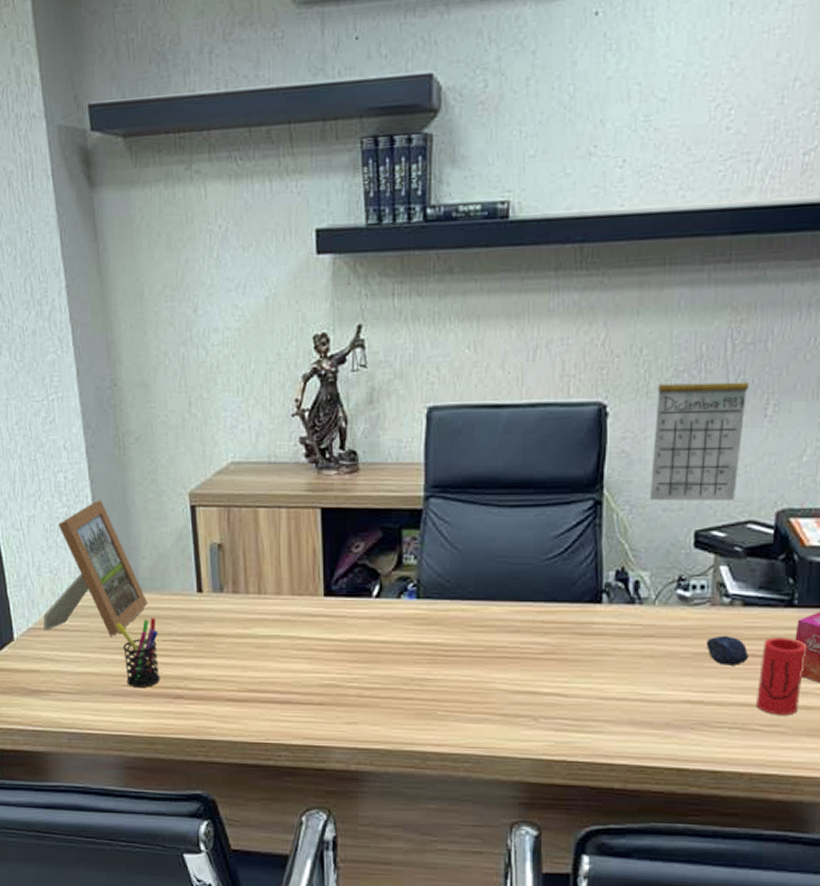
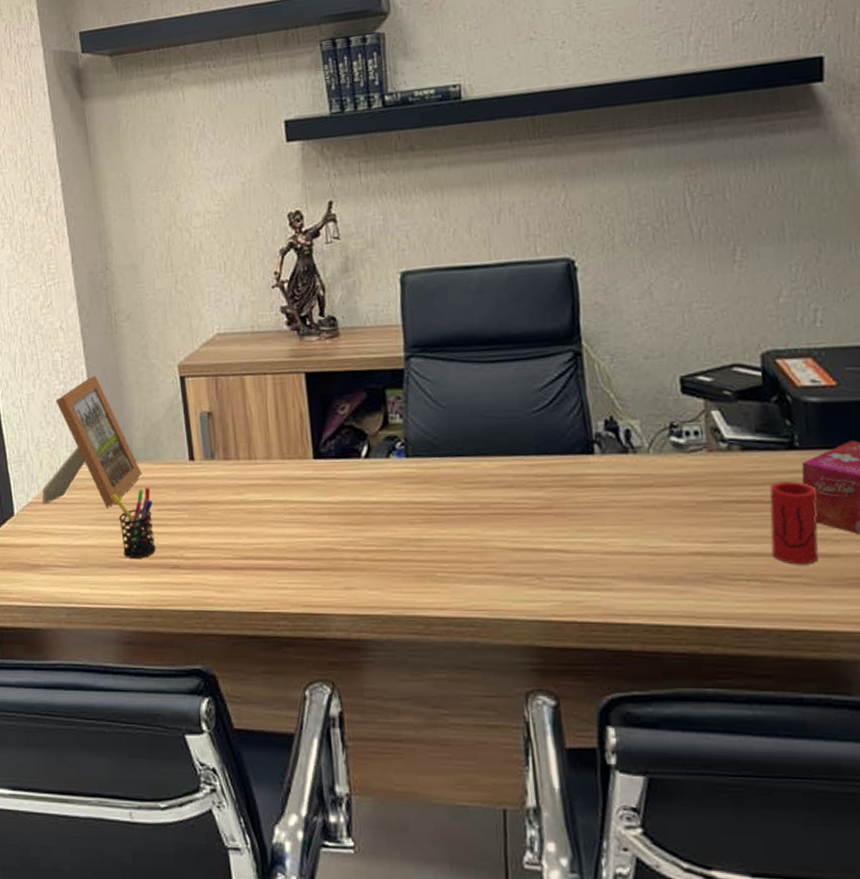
calendar: present [650,356,749,502] -> none [622,209,717,350]
computer mouse: present [707,635,748,665] -> none [709,482,756,513]

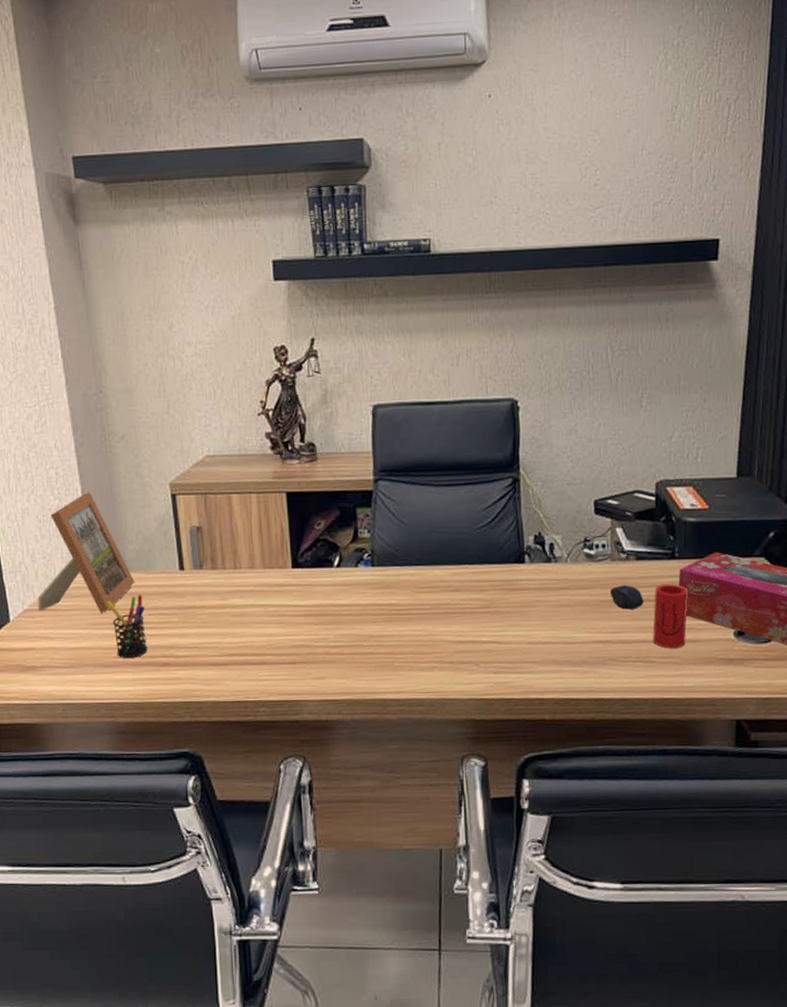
computer mouse: none [709,482,756,513] -> present [610,585,644,610]

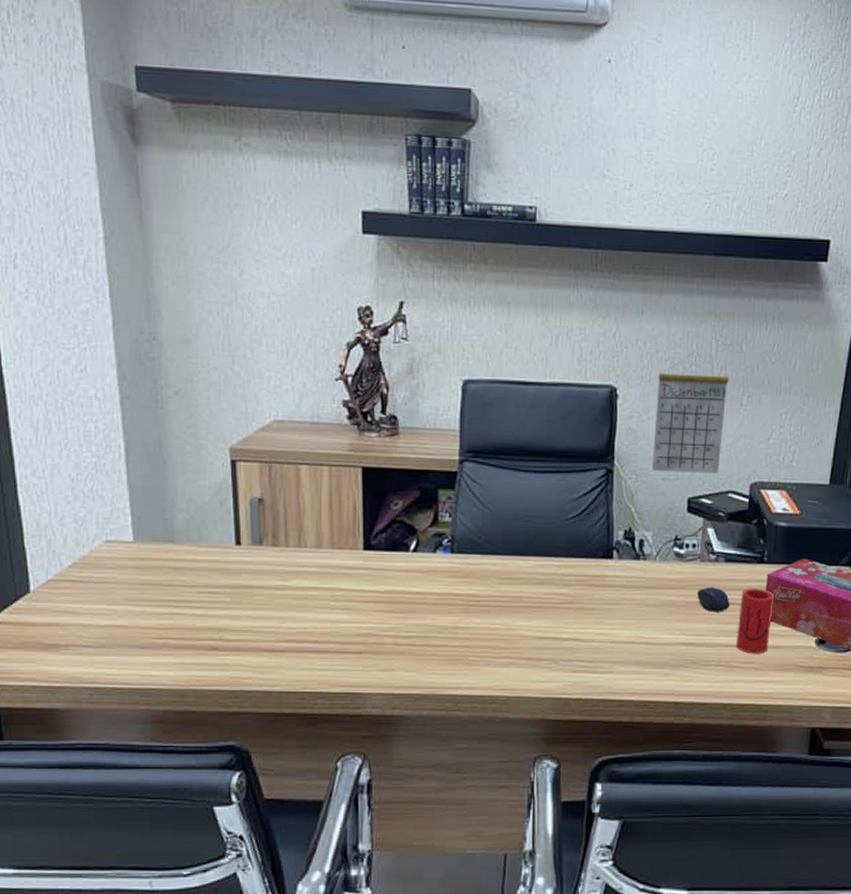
picture frame: present [38,492,135,613] -> none [65,451,183,588]
pen holder: present [106,594,148,658] -> none [147,569,194,639]
calendar: none [556,360,627,477] -> present [652,353,729,474]

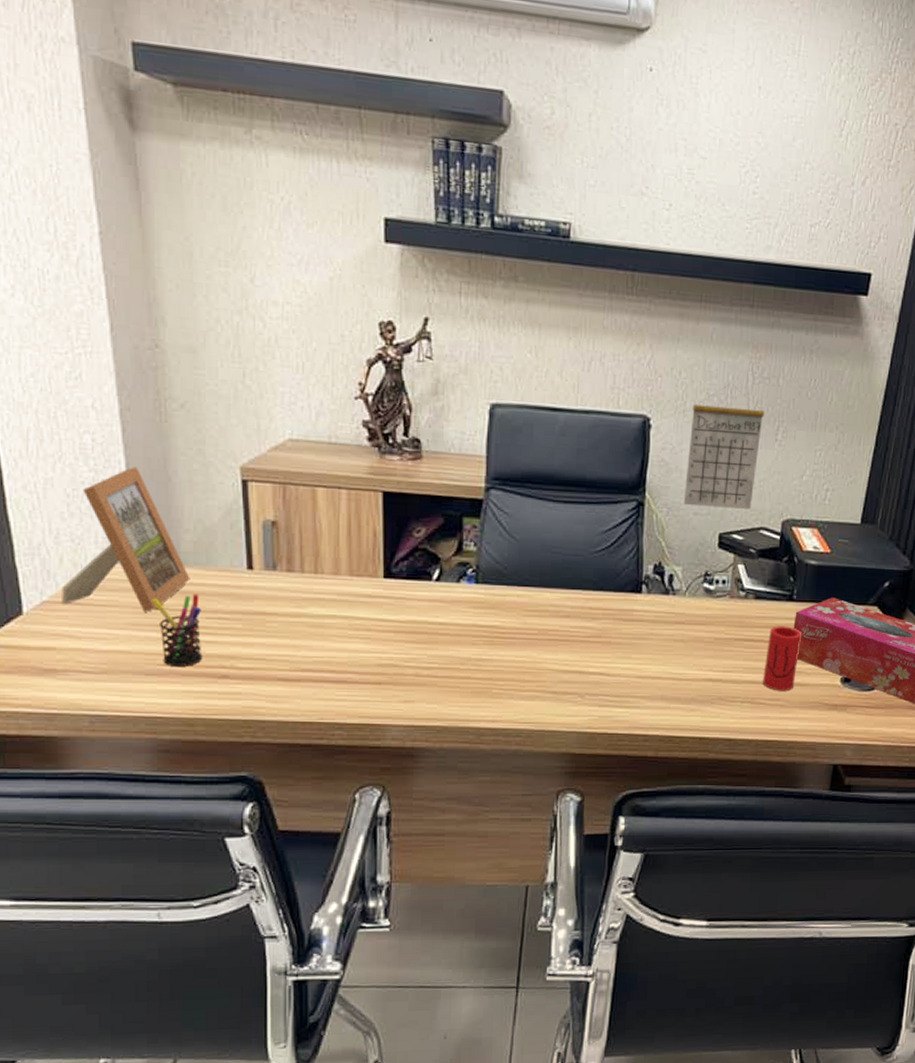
picture frame: none [65,451,183,588] -> present [62,467,190,612]
pen holder: none [147,569,194,639] -> present [152,593,203,666]
computer mouse: present [698,587,730,612] -> none [726,623,758,649]

